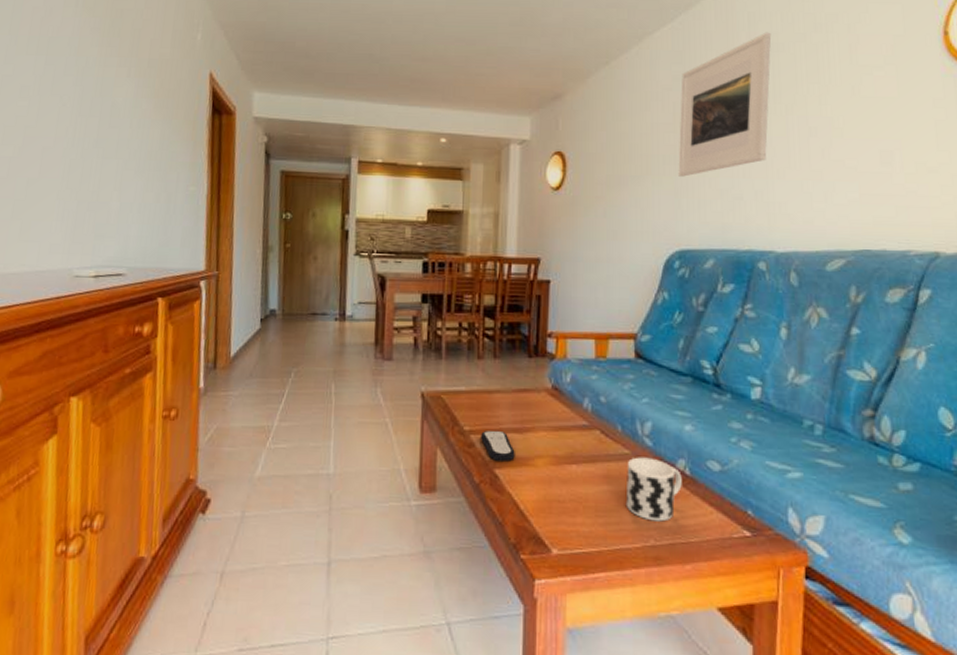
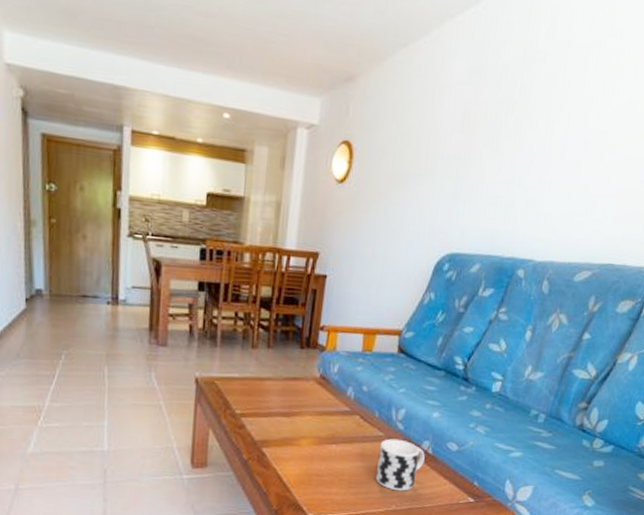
remote control: present [480,430,515,462] -> none [250,413,282,441]
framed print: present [678,32,772,177] -> none [459,30,570,180]

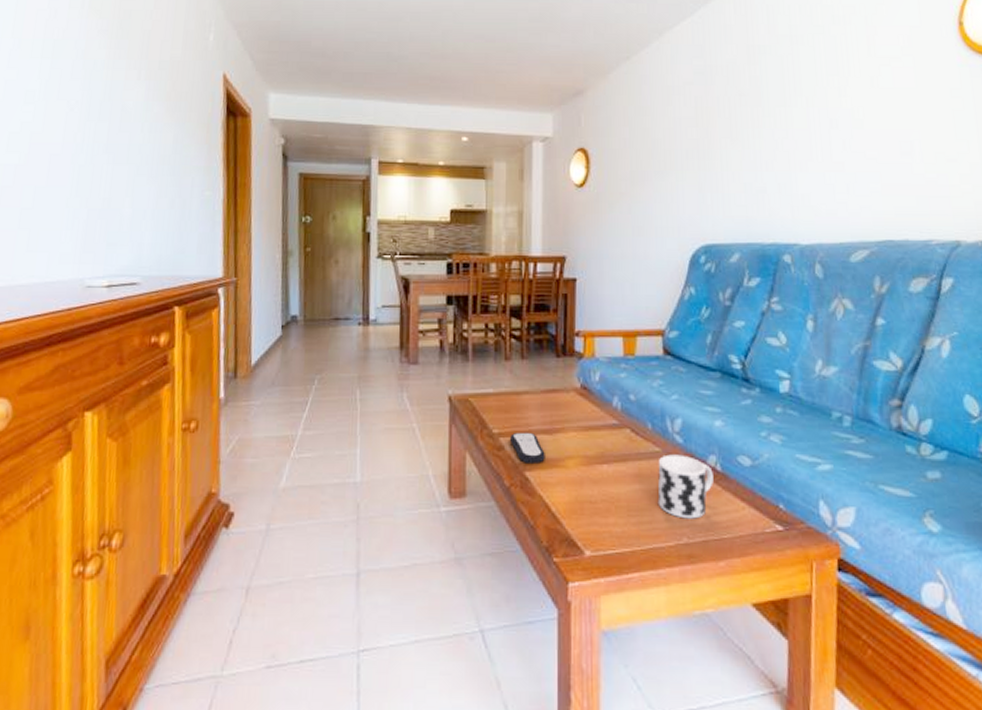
remote control: none [250,413,282,441] -> present [509,432,545,463]

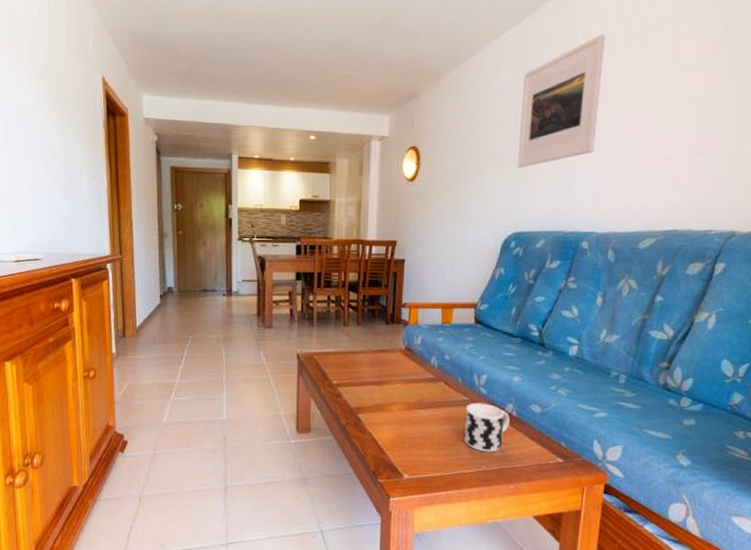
remote control: present [509,432,545,463] -> none [346,383,375,408]
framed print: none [701,25,791,171] -> present [517,34,606,168]

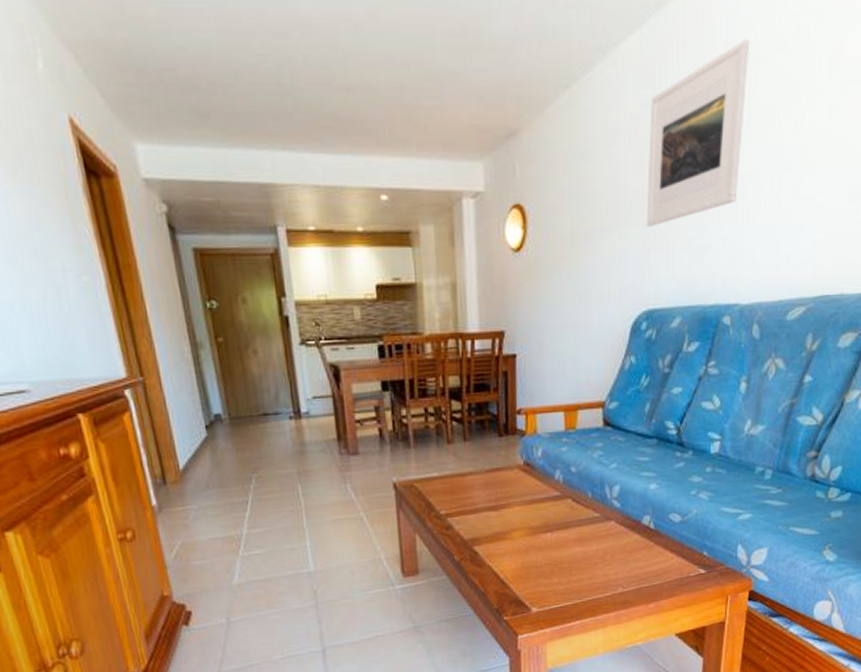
cup: present [463,402,510,452] -> none [596,517,647,573]

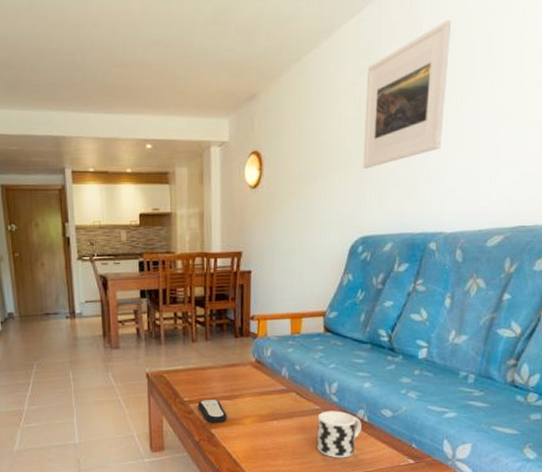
remote control: none [456,510,492,539] -> present [197,398,227,423]
cup: none [596,517,647,573] -> present [316,410,361,458]

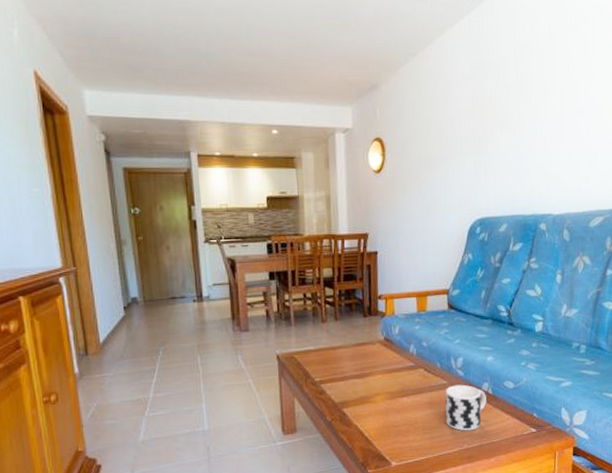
remote control: present [197,398,227,423] -> none [328,378,358,402]
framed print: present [363,19,452,169] -> none [477,23,550,156]

